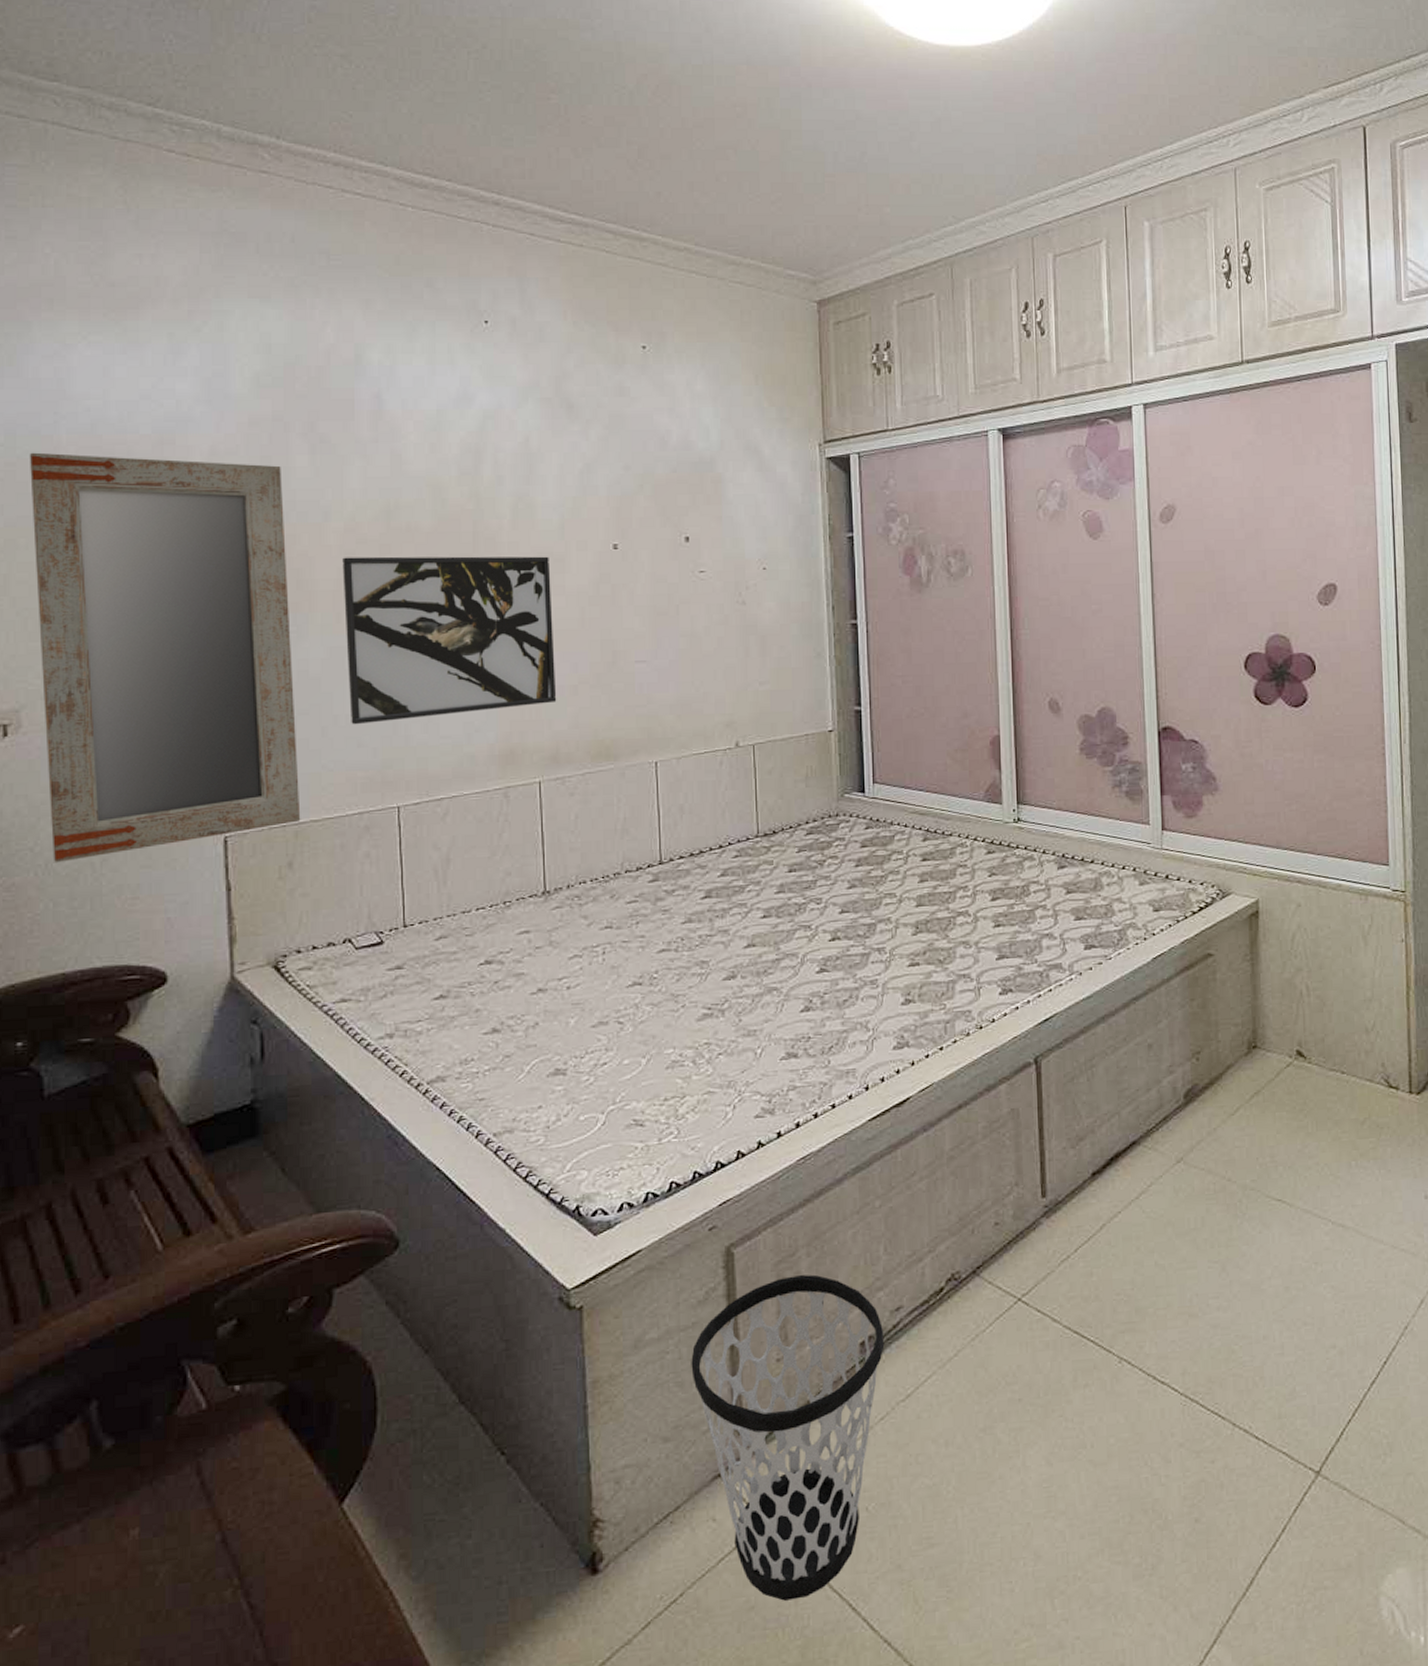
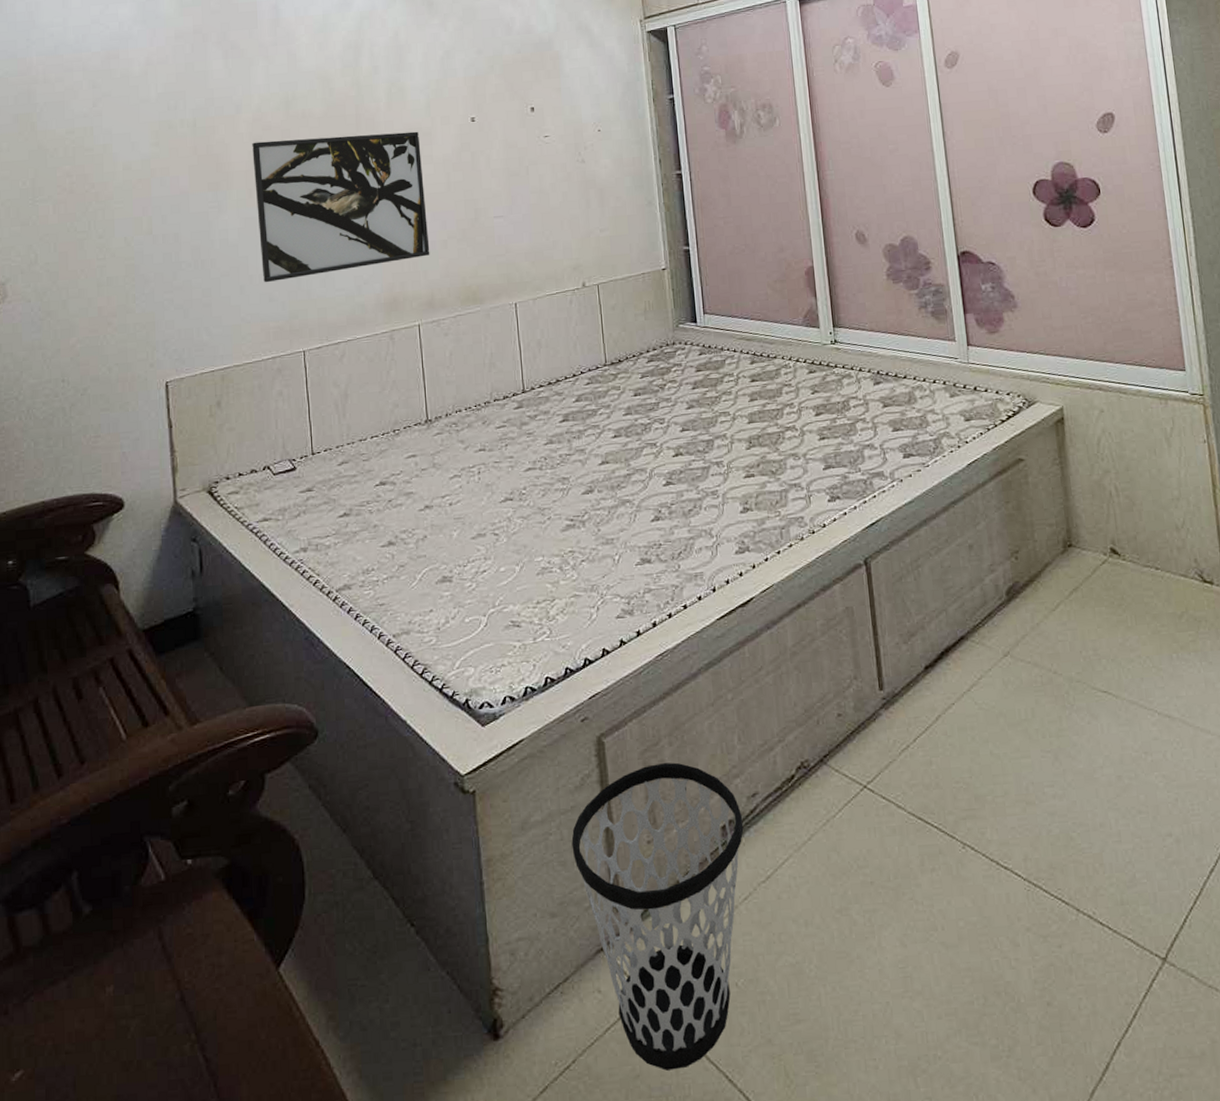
home mirror: present [29,452,301,863] -> none [8,70,226,409]

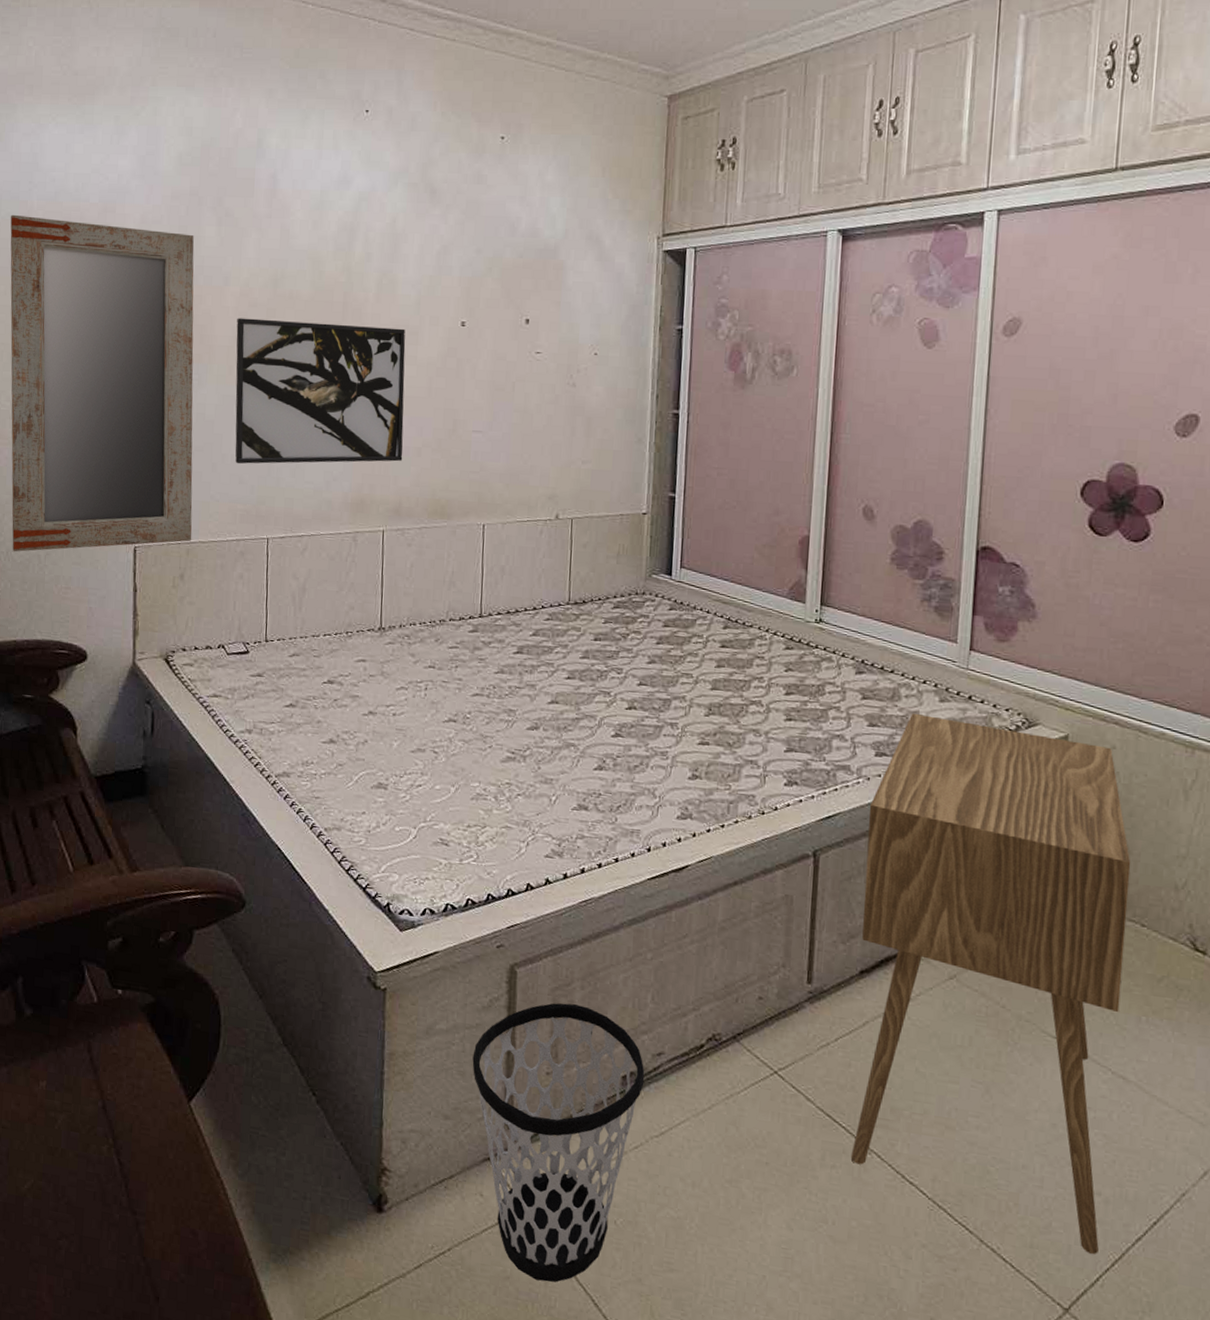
home mirror: none [8,70,226,409] -> present [10,214,195,552]
nightstand: none [906,411,1180,897] -> present [850,712,1131,1255]

